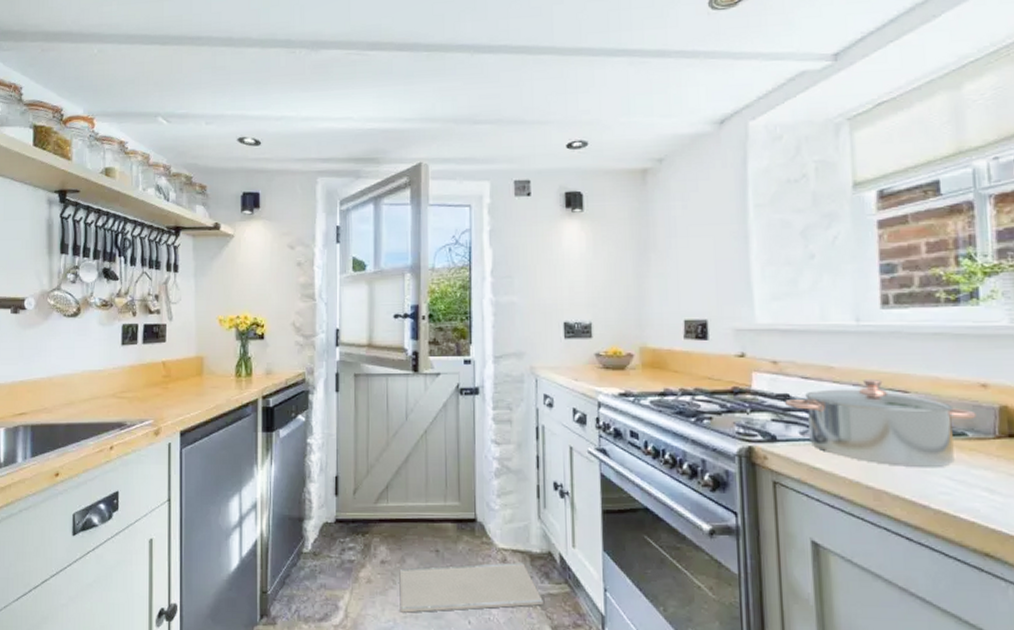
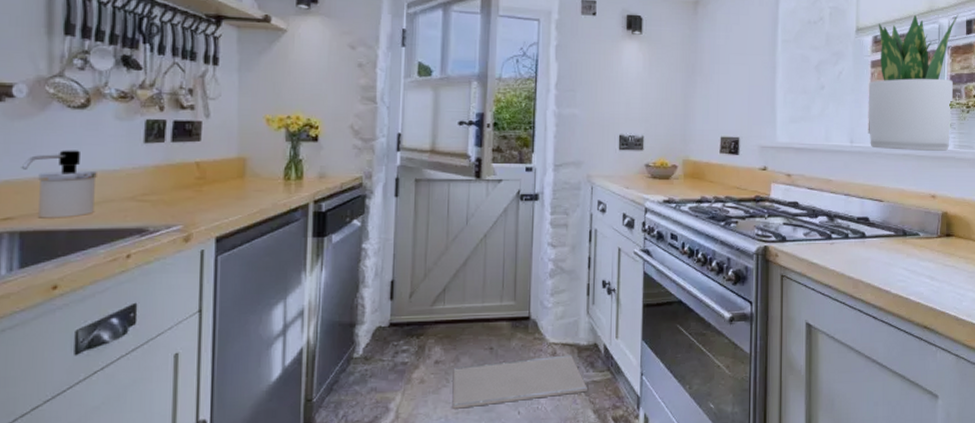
soap dispenser: none [31,353,88,414] -> present [21,150,99,218]
cooking pot: present [785,378,976,468] -> none [795,190,927,262]
planter: none [875,153,1005,328] -> present [868,14,959,151]

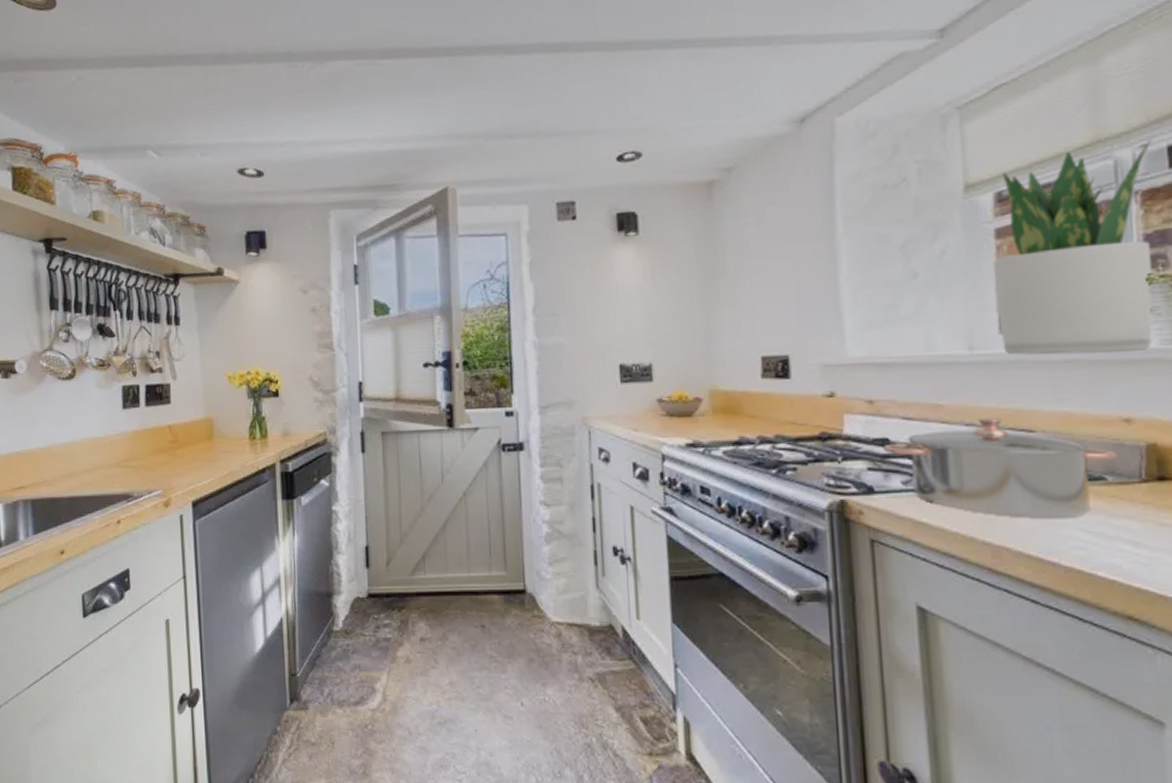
soap dispenser: present [21,150,99,218] -> none [27,419,88,487]
door mat: present [452,355,587,409] -> none [441,637,605,695]
cooking pot: none [795,190,927,262] -> present [884,416,1118,520]

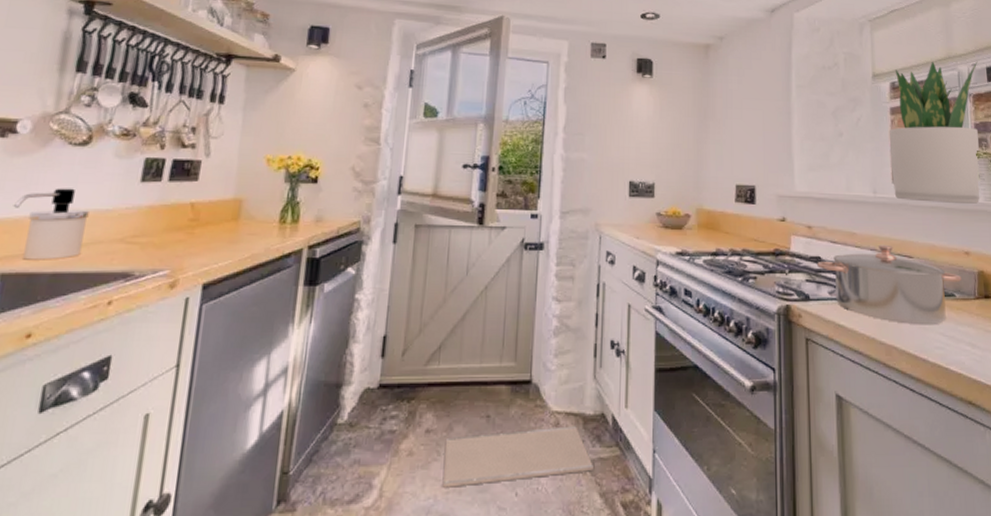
soap dispenser: none [27,419,88,487] -> present [13,188,91,260]
door mat: none [441,637,605,695] -> present [443,426,593,488]

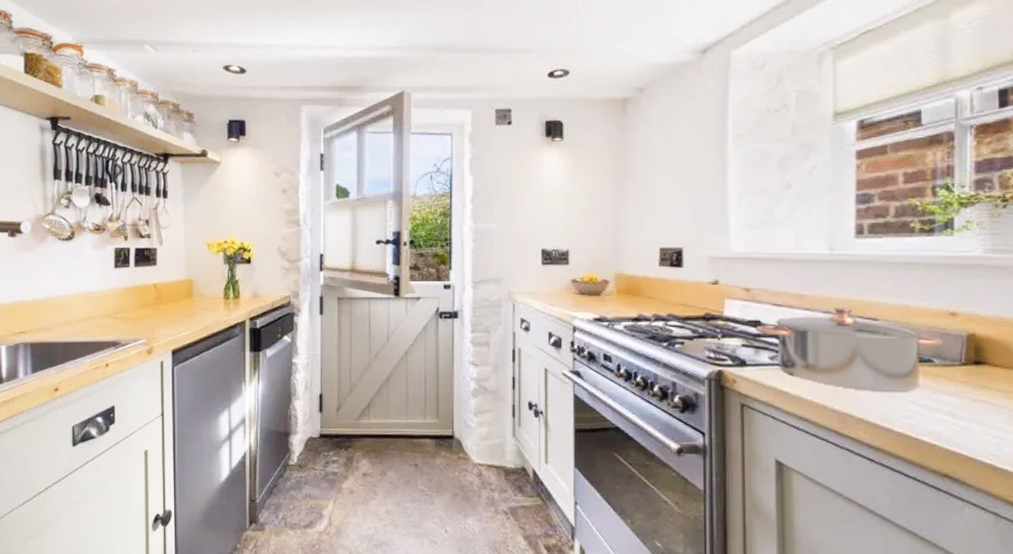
soap dispenser: present [13,188,91,260] -> none [29,275,83,332]
door mat: present [443,426,593,488] -> none [380,477,516,522]
planter: present [888,61,981,204] -> none [853,83,986,258]

